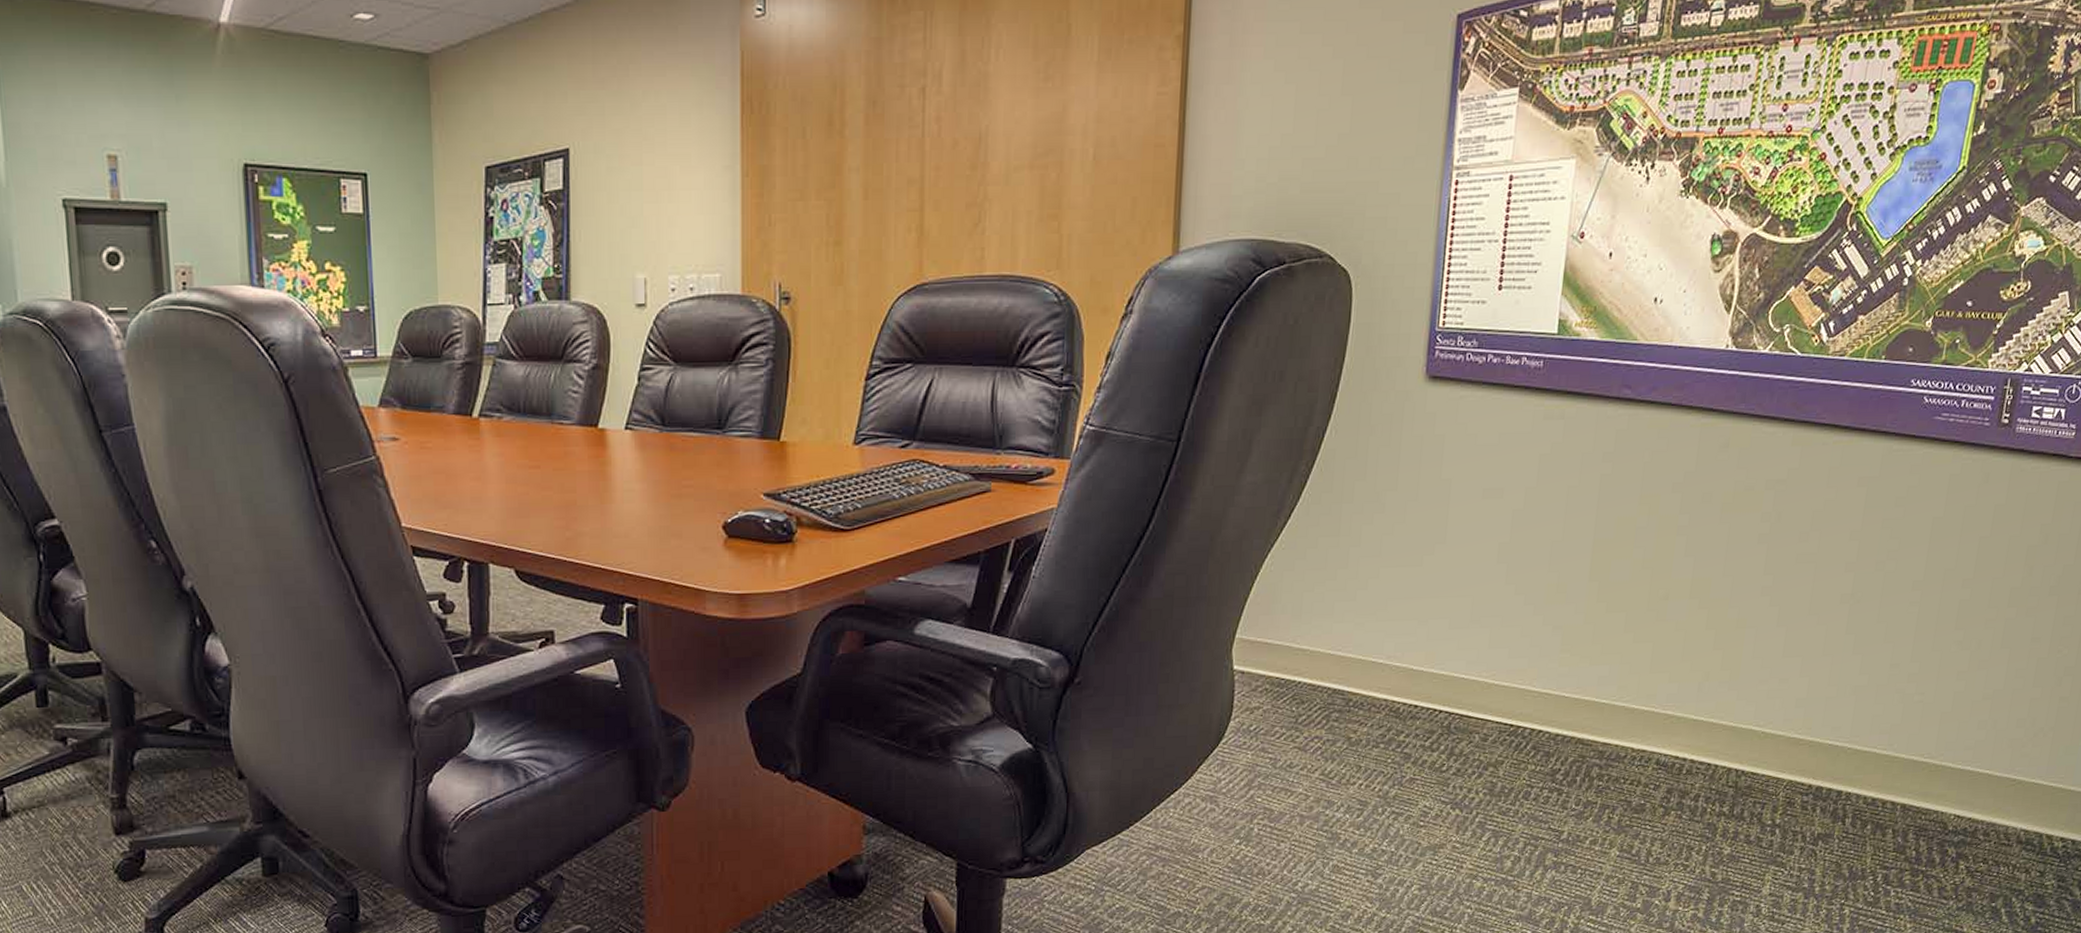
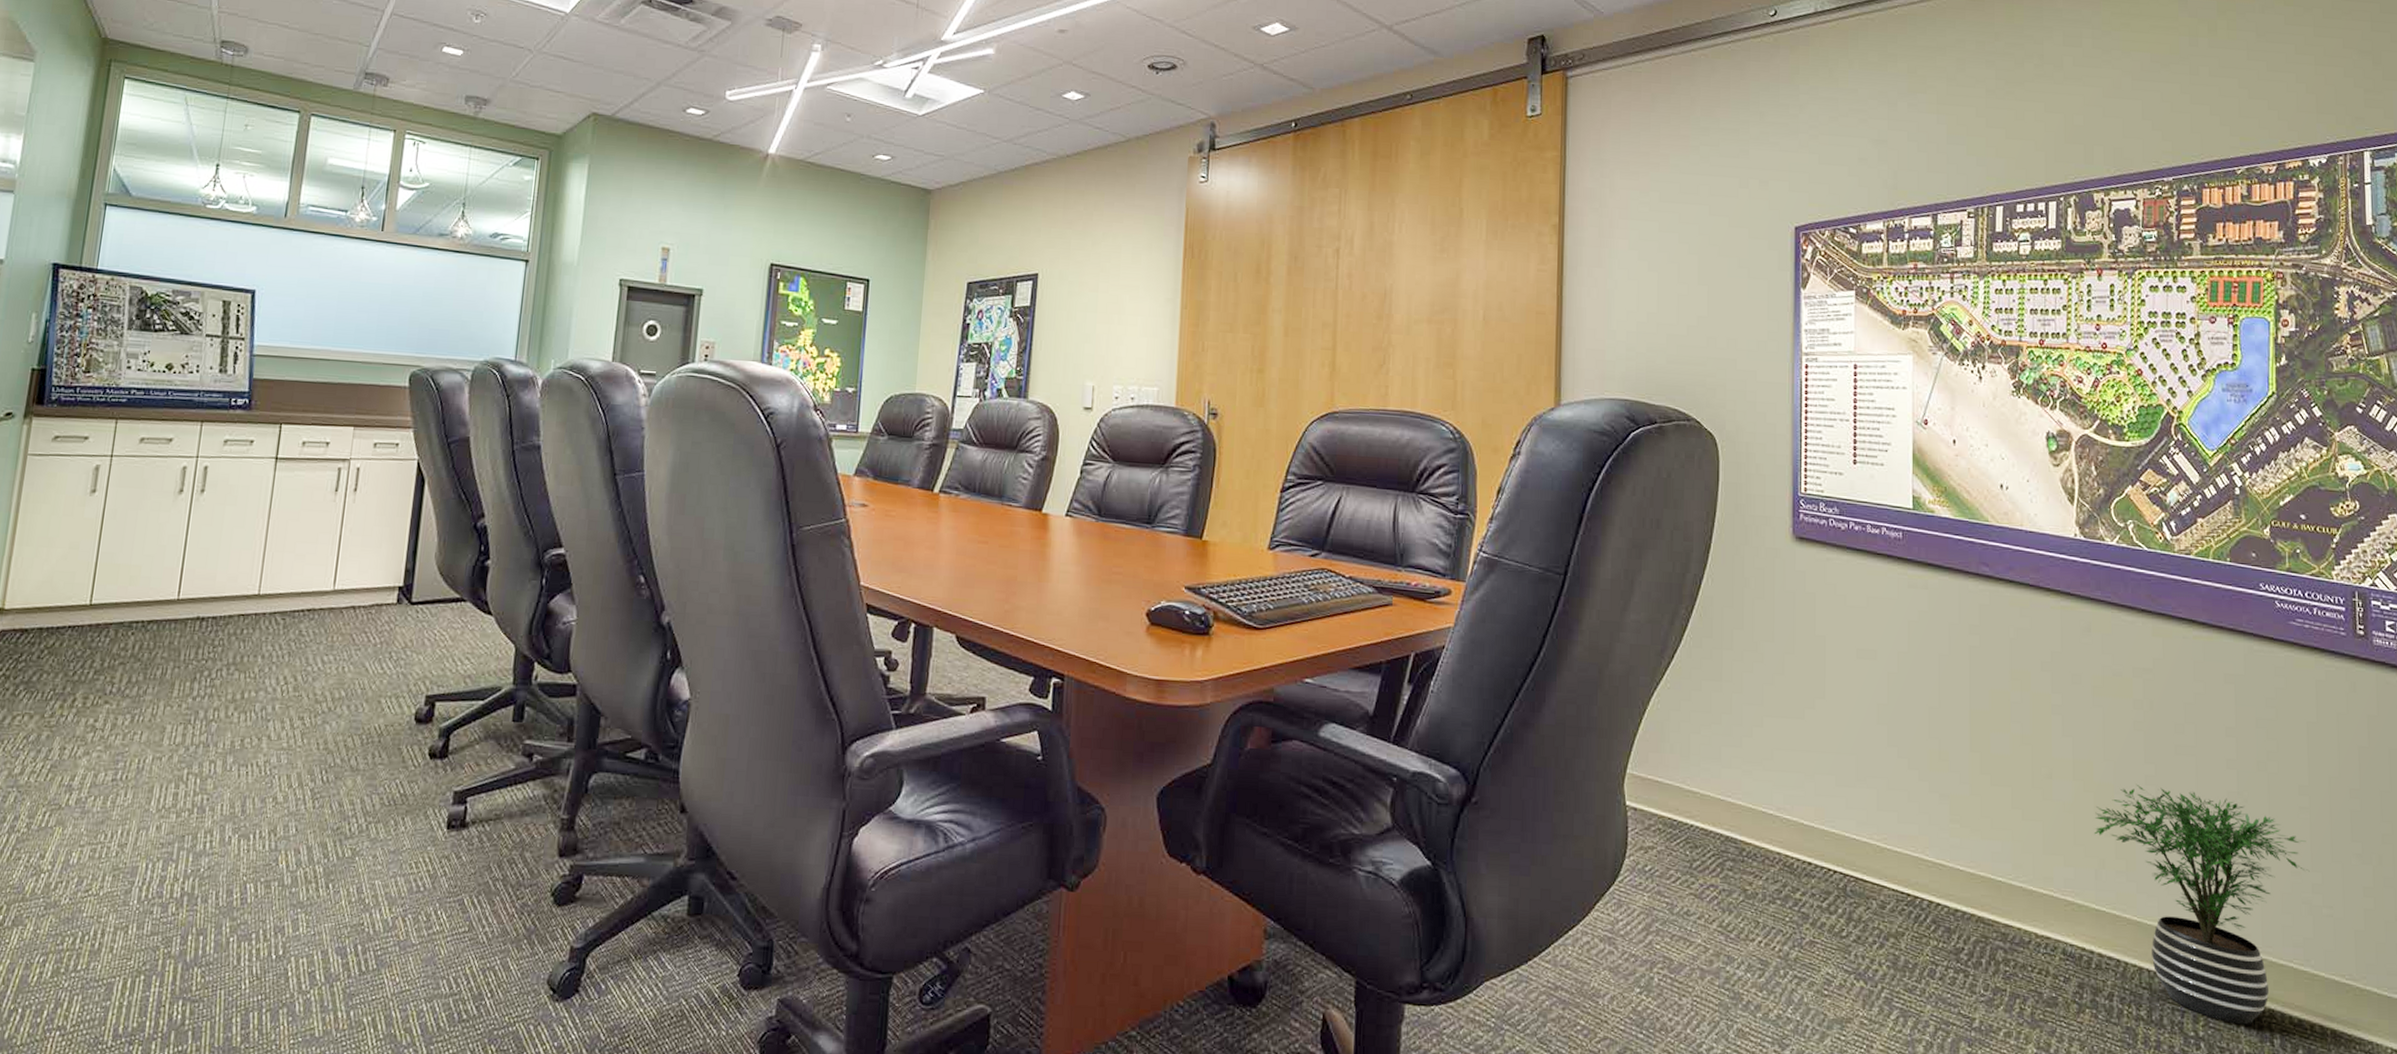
potted plant: none [1703,596,1911,810] -> present [2094,783,2310,1025]

